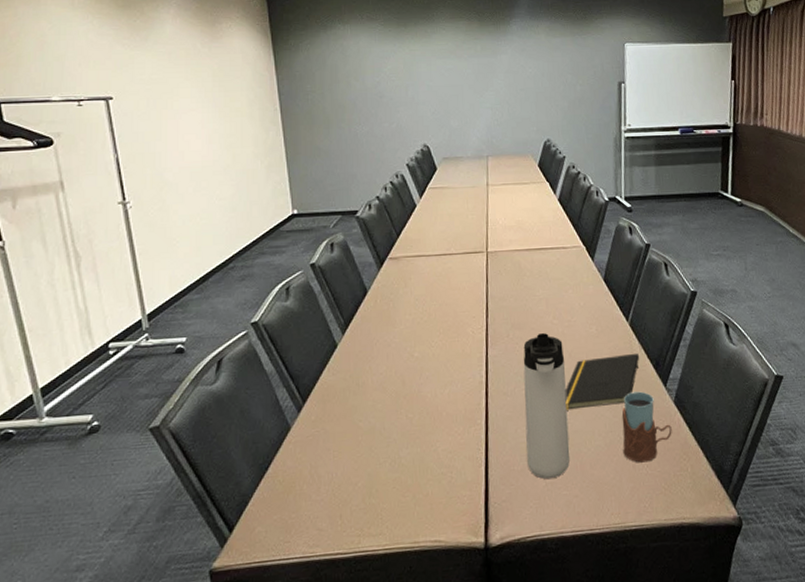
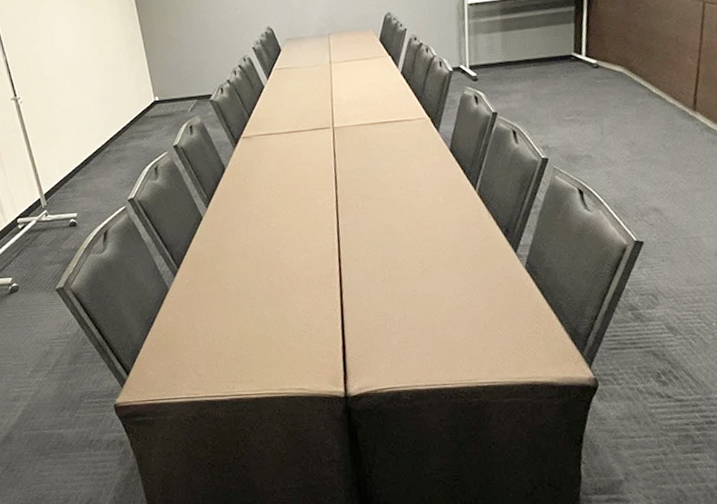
thermos bottle: present [523,333,571,480] -> none [372,203,422,338]
notepad: present [565,352,640,410] -> none [414,220,489,275]
drinking glass: present [621,391,672,463] -> none [471,257,524,325]

